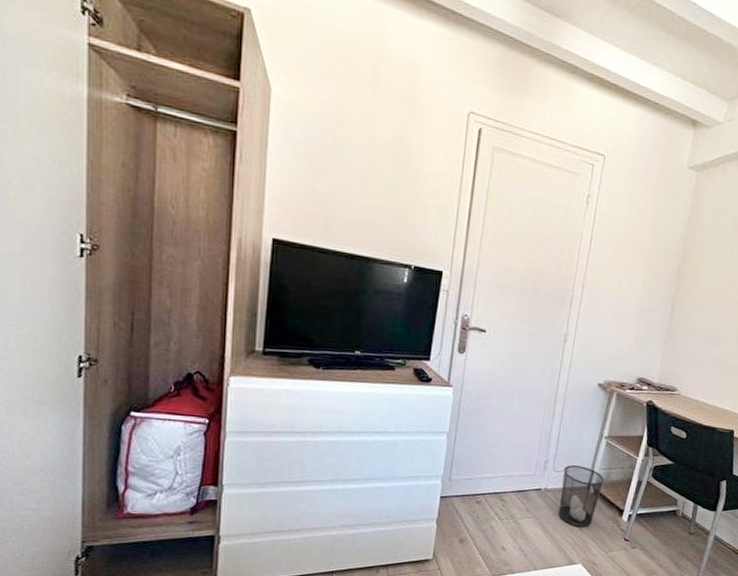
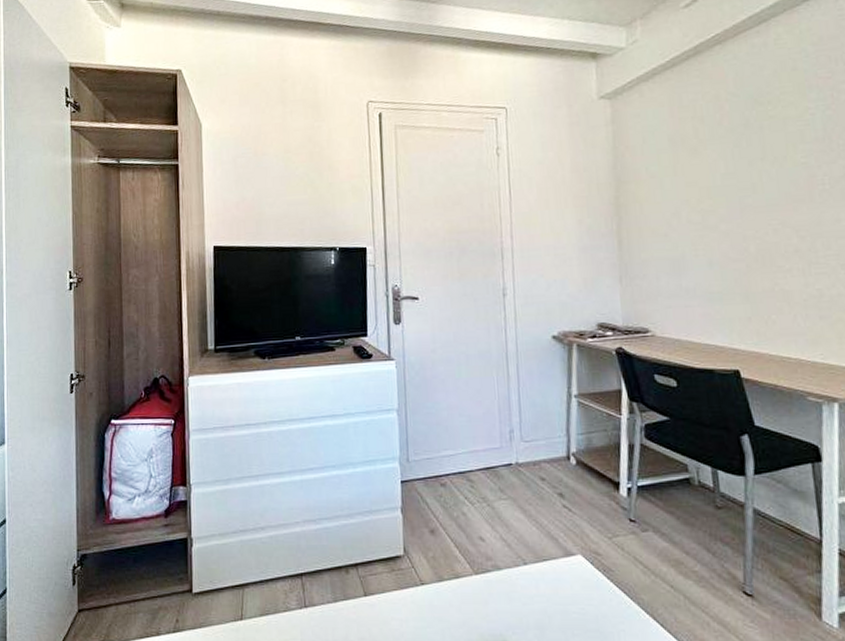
waste bin: present [558,465,605,528] -> none [533,432,586,508]

